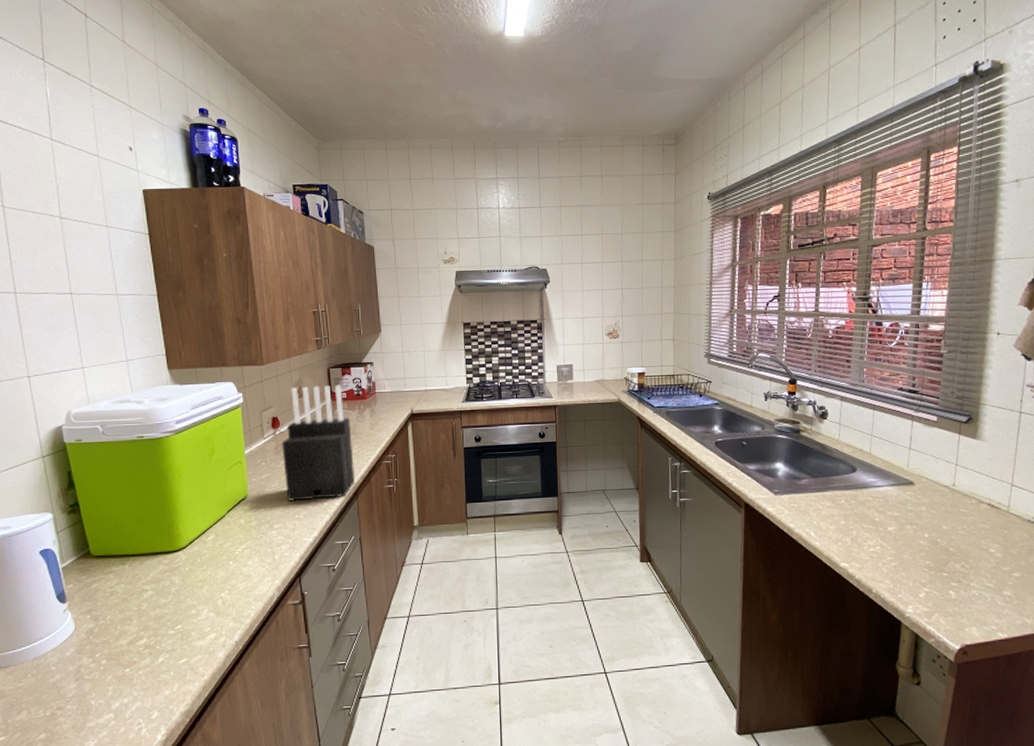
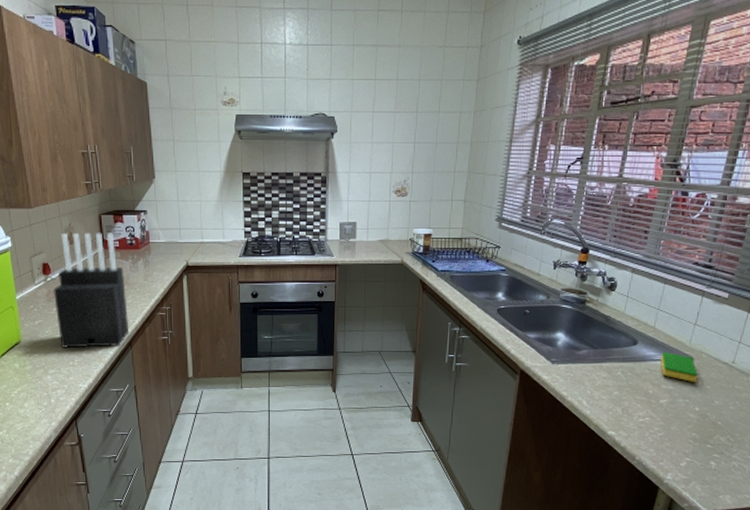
dish sponge: none [881,478,921,507] -> present [660,352,698,382]

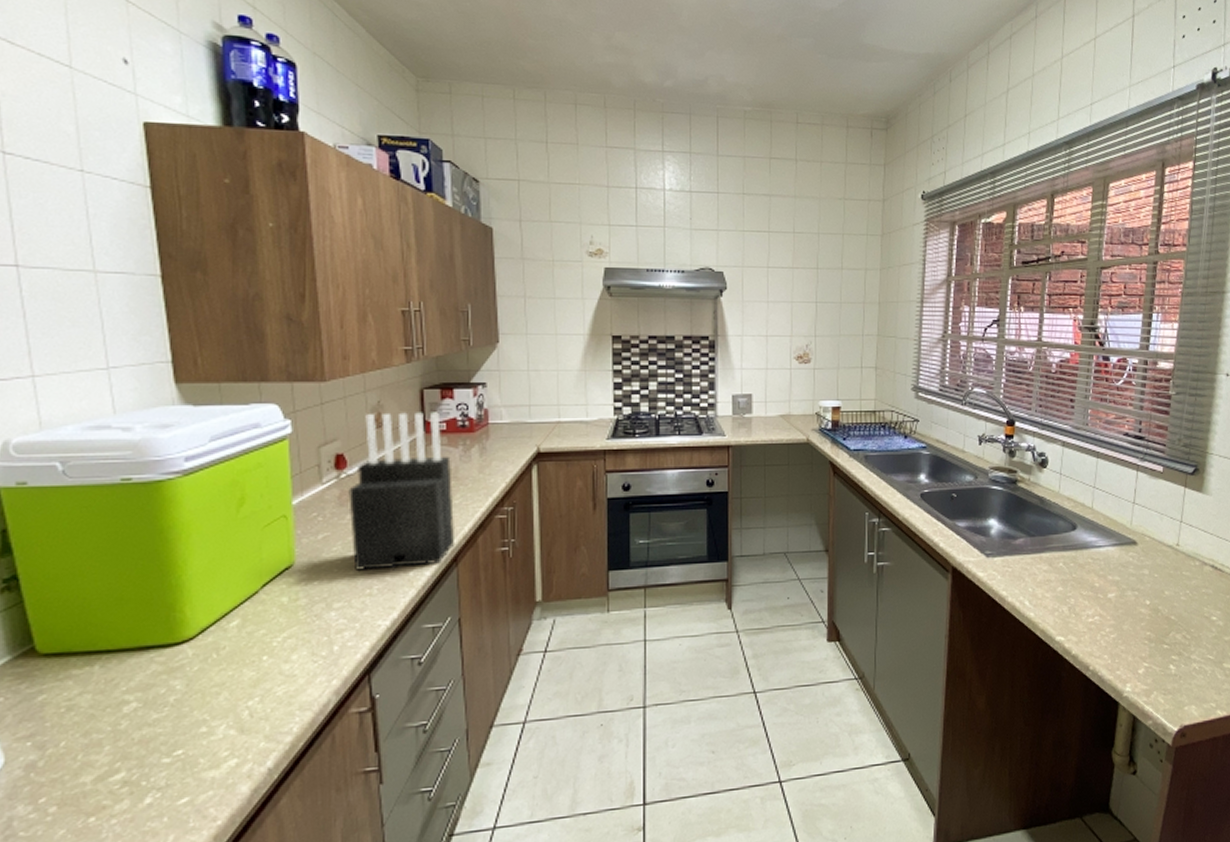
dish sponge: present [660,352,698,382] -> none [1103,536,1144,570]

